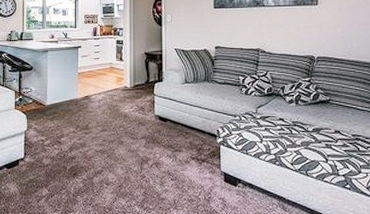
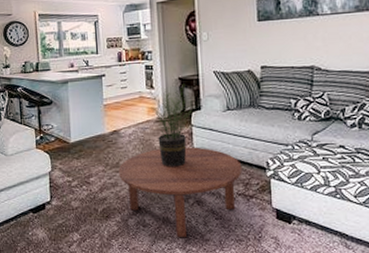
coffee table: none [88,114,196,195] -> present [118,147,242,237]
potted plant: none [117,58,154,131] -> present [147,83,191,167]

